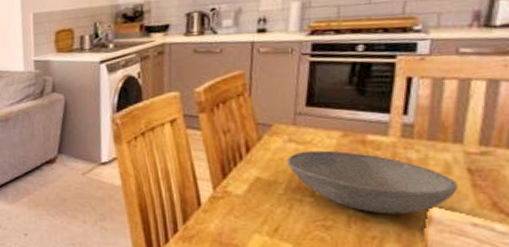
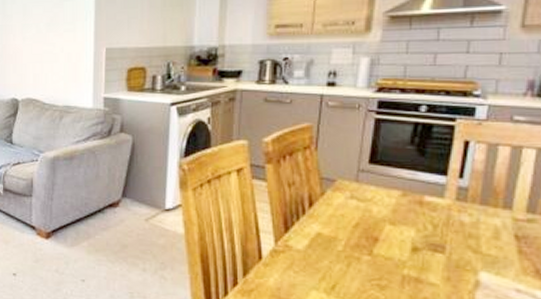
bowl: present [286,150,458,214] -> none [347,208,505,277]

